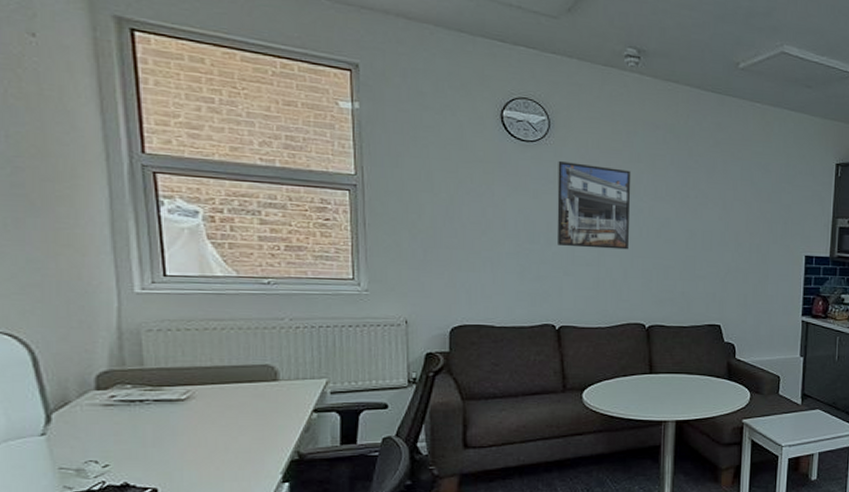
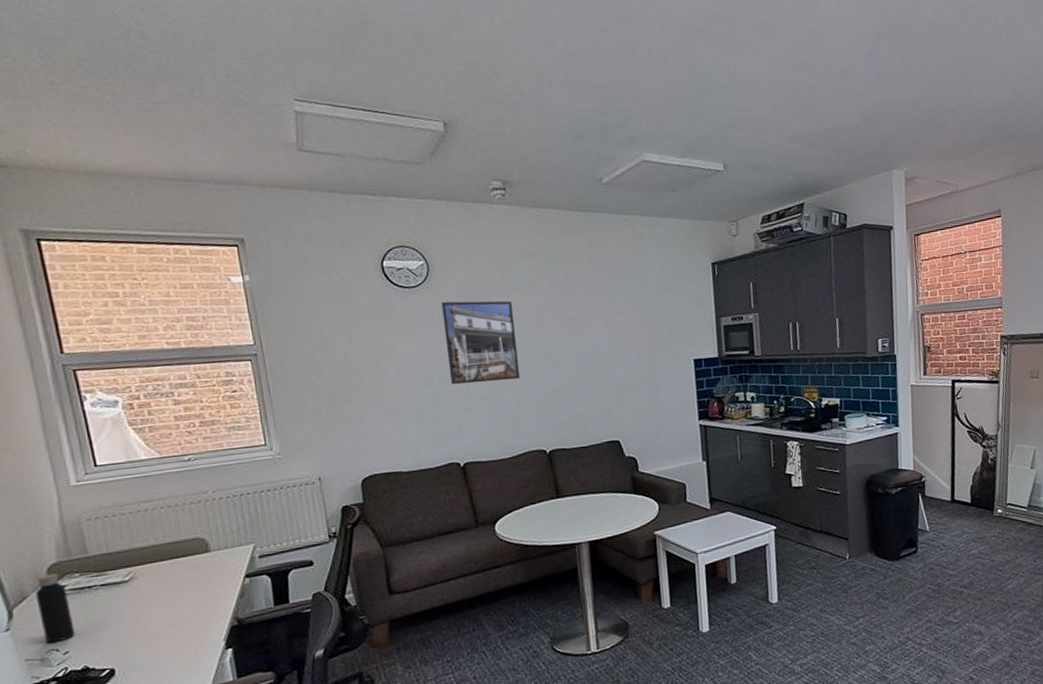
water bottle: none [79,377,119,454] -> present [35,570,76,644]

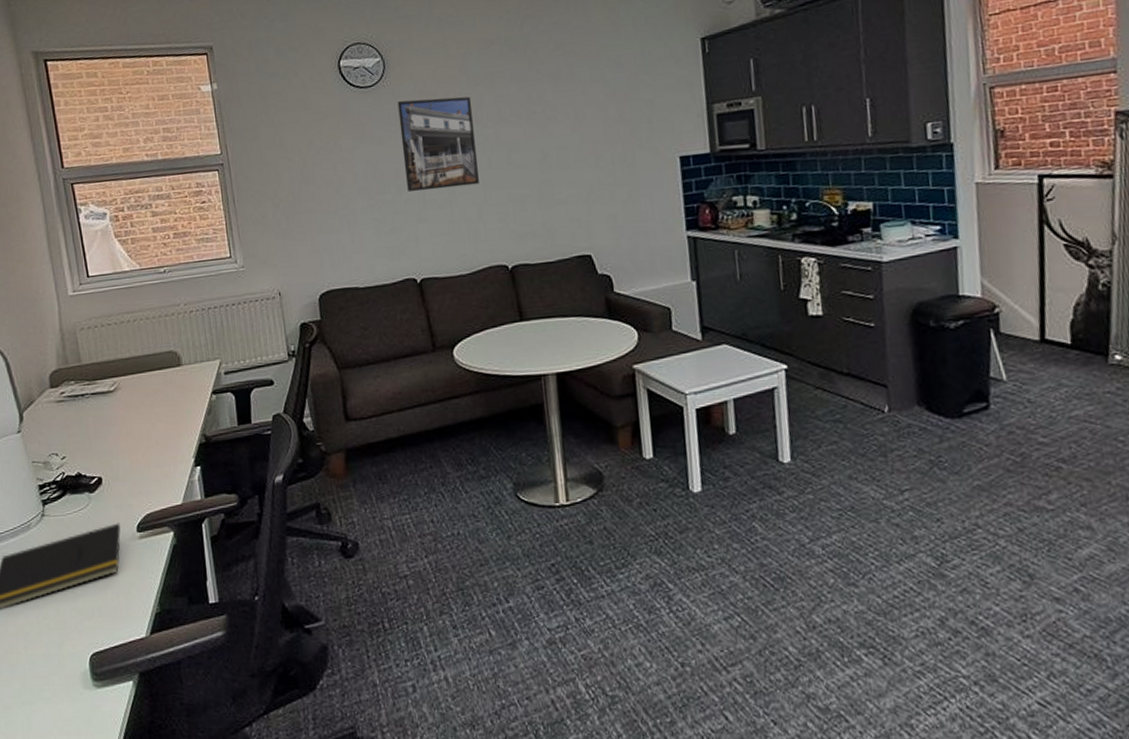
water bottle: present [35,570,76,644] -> none [40,376,71,448]

